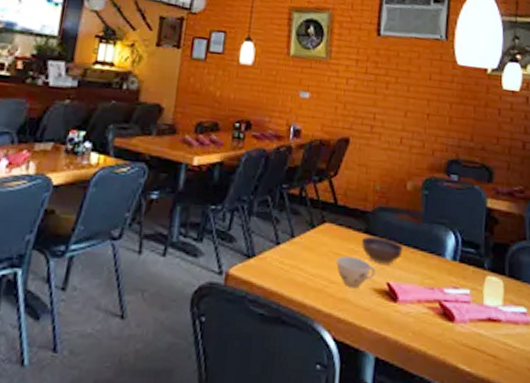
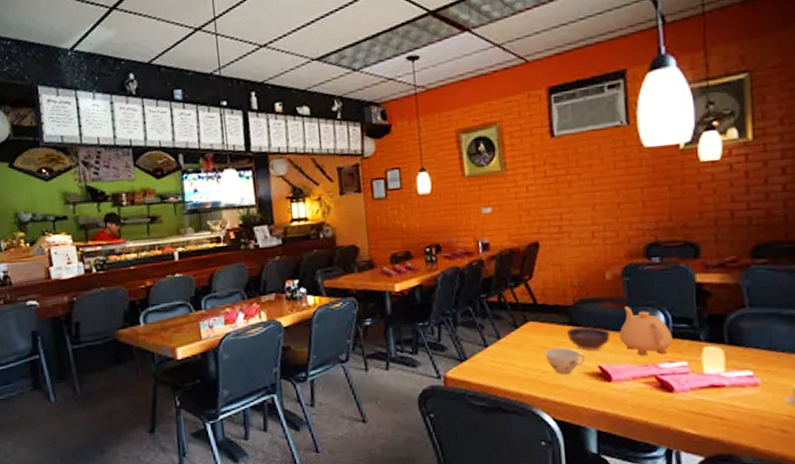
teapot: none [411,221,460,279] -> present [619,306,673,356]

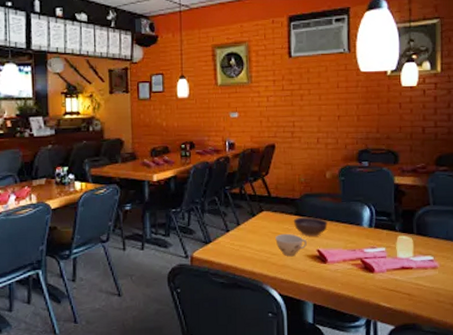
teapot: present [619,306,673,356] -> none [334,201,375,242]

